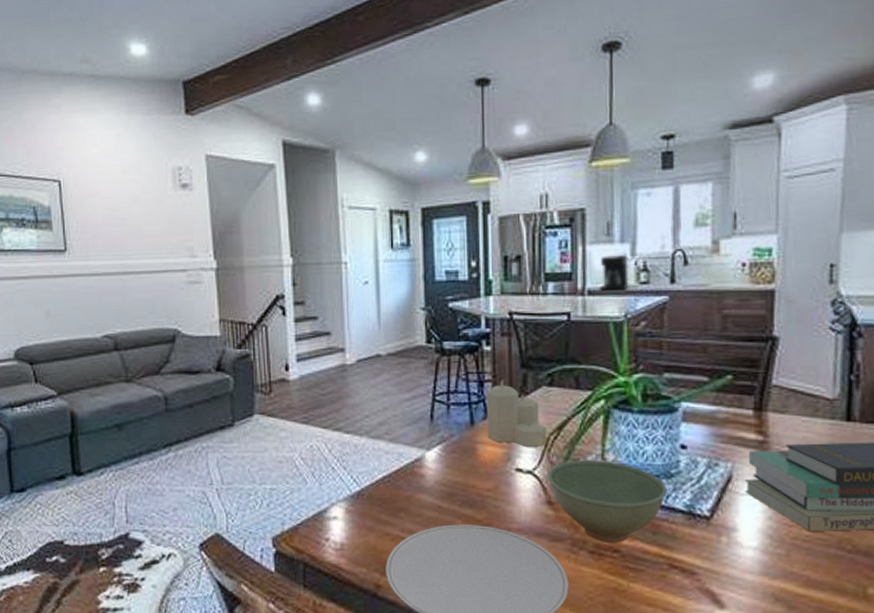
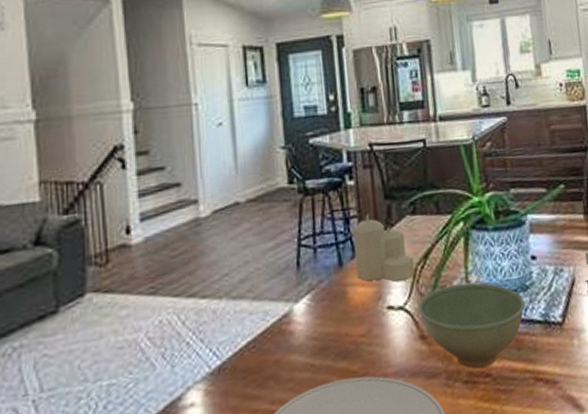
coffee maker: present [600,254,631,290] -> none [447,81,475,116]

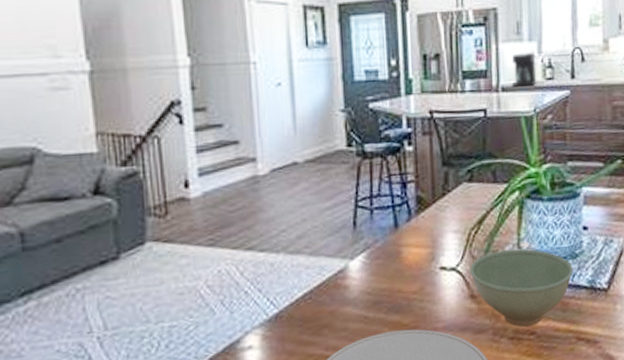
candle: present [352,213,415,282] -> none [409,179,469,245]
coffee maker: none [447,81,475,116] -> present [512,52,538,87]

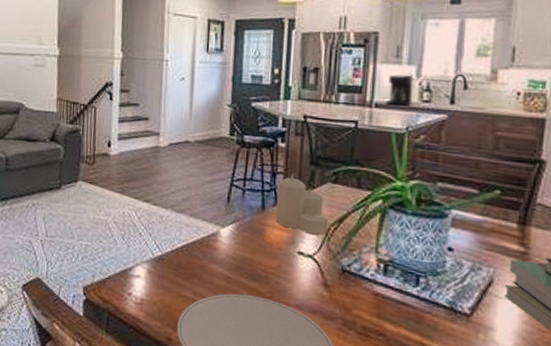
candle: none [409,179,469,245] -> present [275,173,329,235]
bowl: present [469,248,573,327] -> none [325,250,432,328]

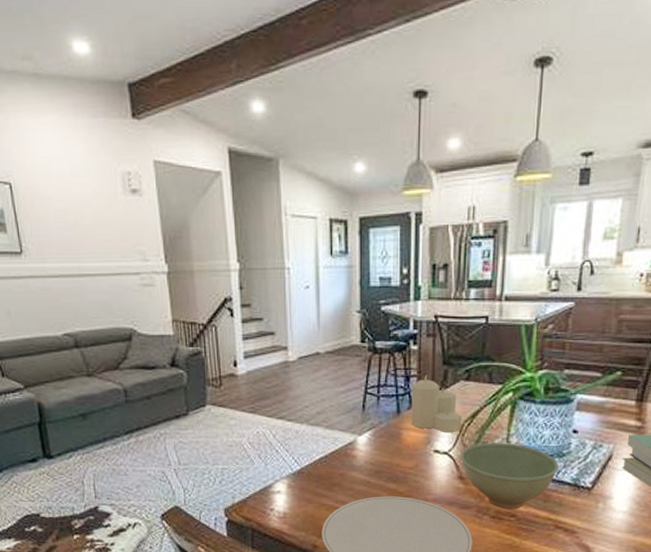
bowl: none [325,250,432,328] -> present [460,443,559,509]
coffee maker: present [386,73,414,106] -> none [516,264,543,297]

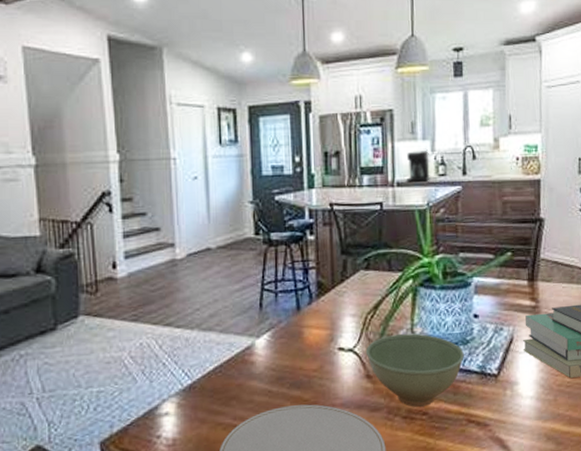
candle: present [411,375,462,432] -> none [310,266,365,327]
coffee maker: none [516,264,543,297] -> present [407,150,431,182]

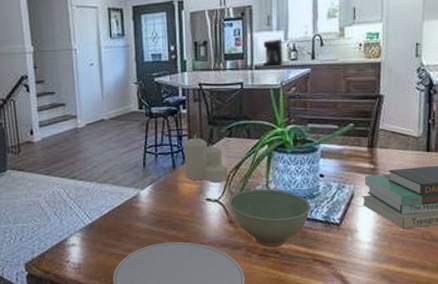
candle: none [310,266,365,327] -> present [184,134,228,183]

